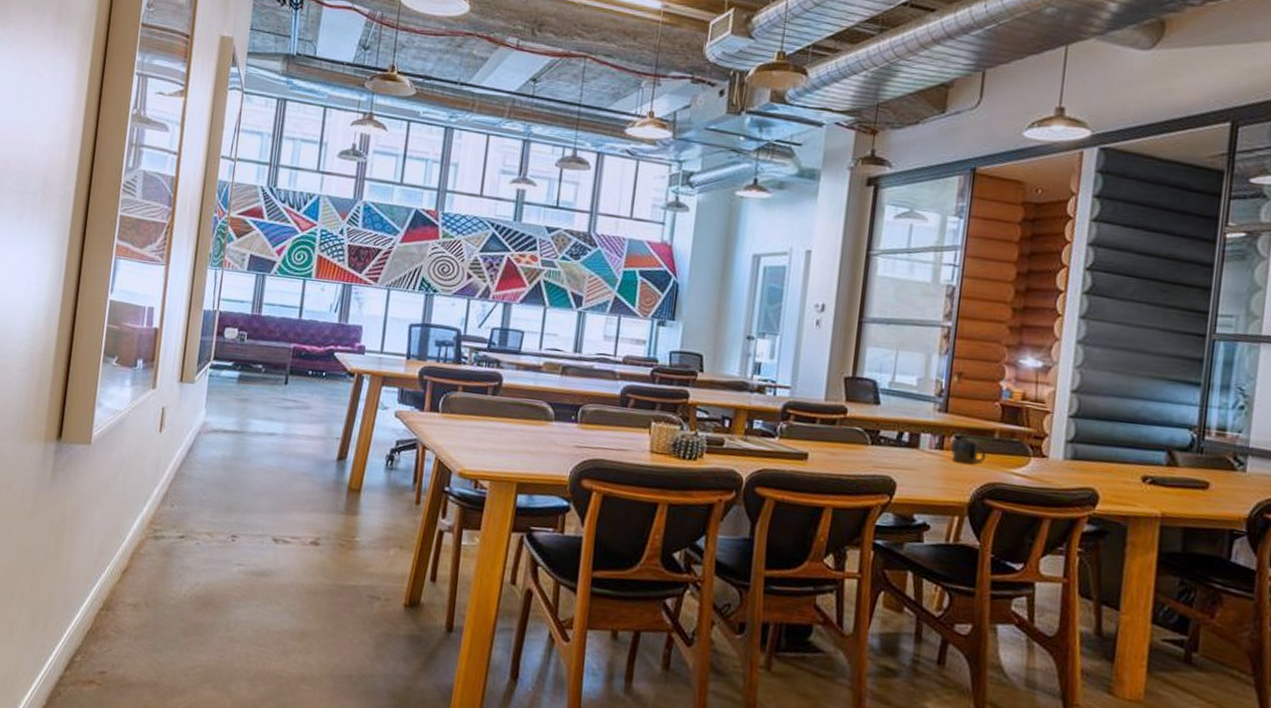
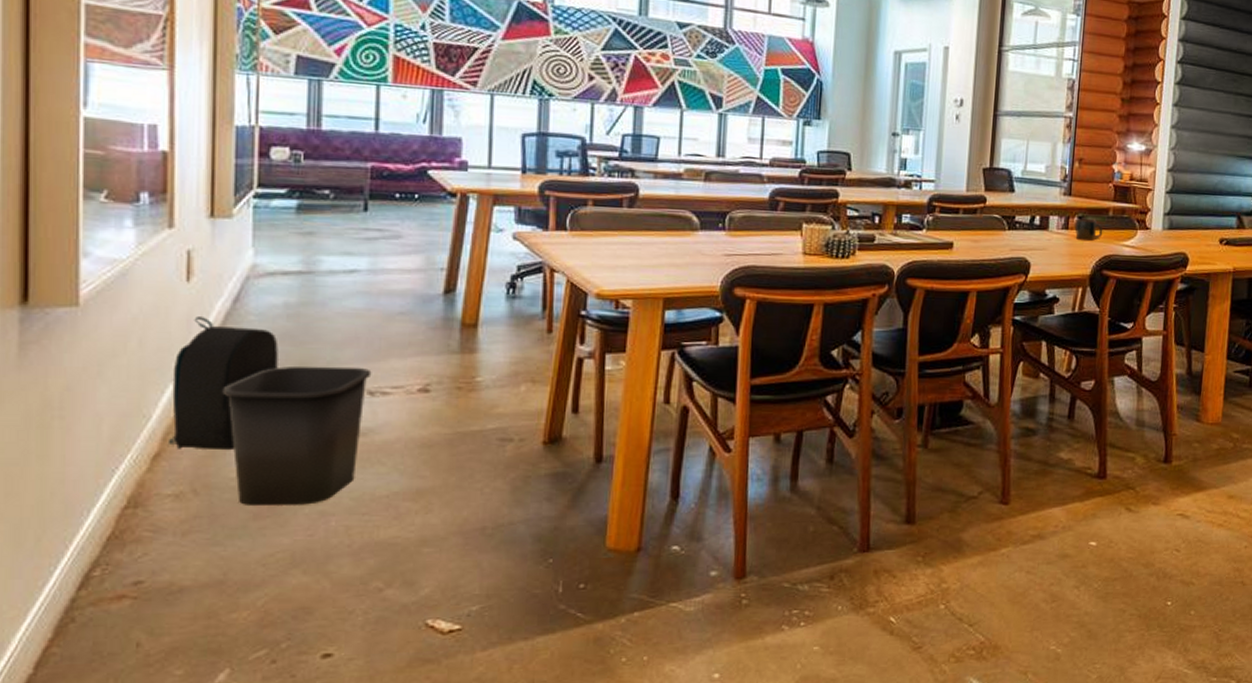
backpack: none [133,461,215,574] -> present [167,316,279,451]
waste bin: none [173,509,278,630] -> present [222,365,372,505]

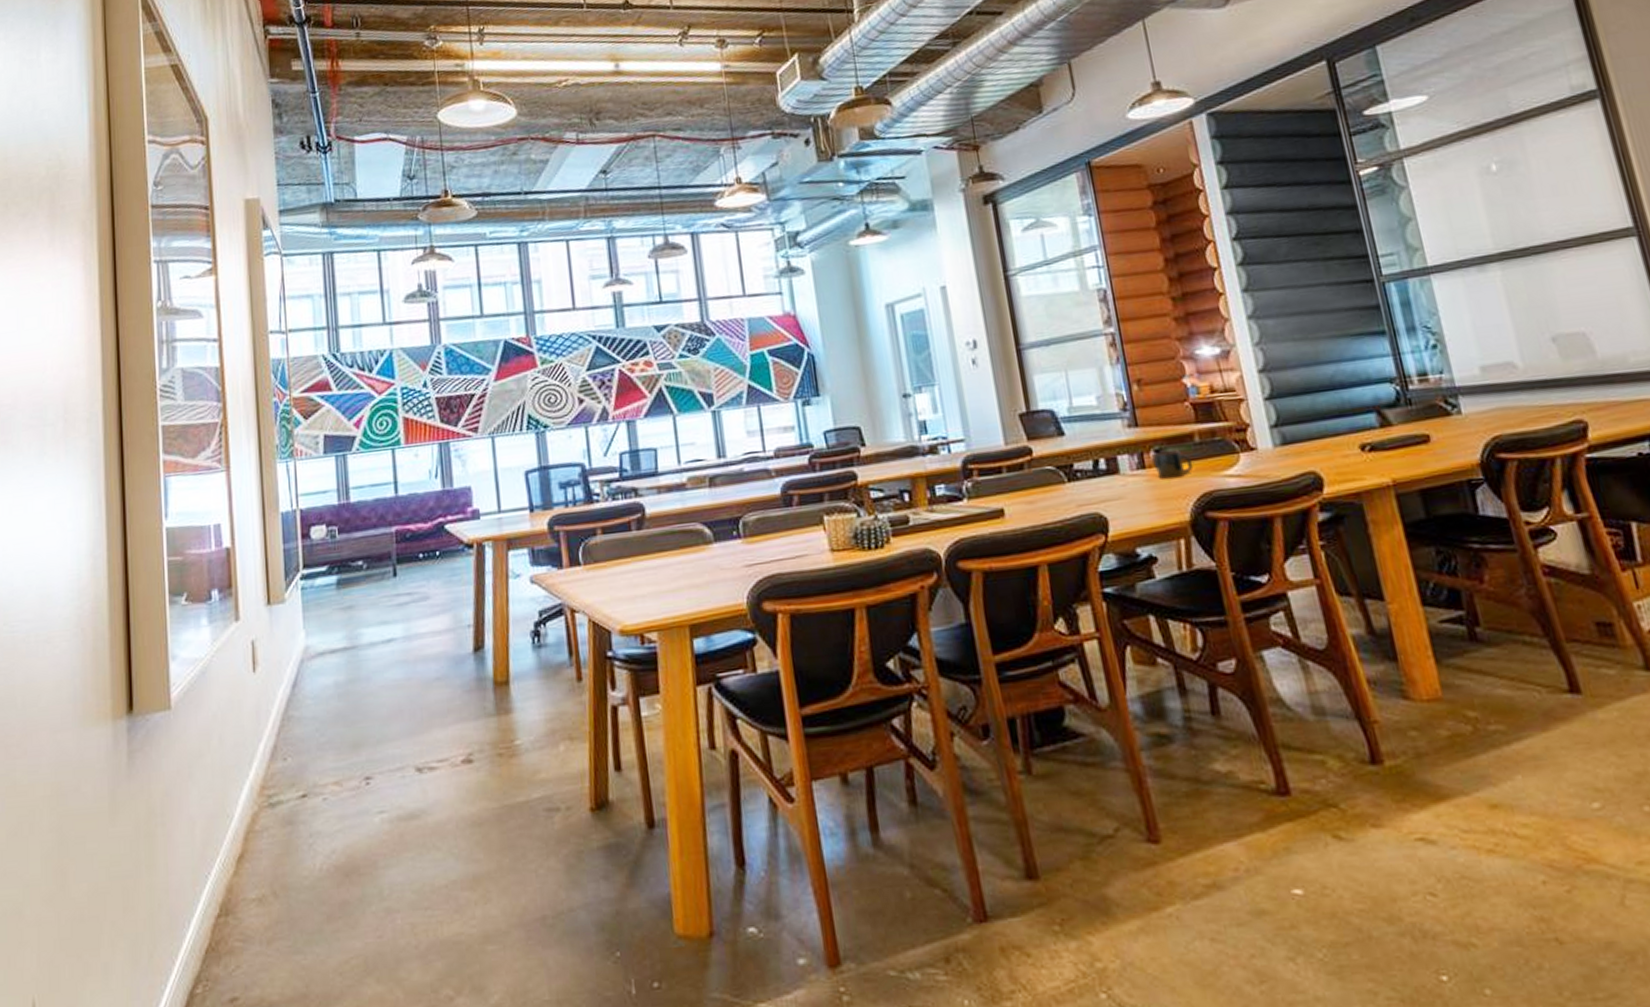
backpack: present [167,316,279,451] -> none [248,706,335,850]
waste bin: present [222,365,372,505] -> none [290,742,418,906]

